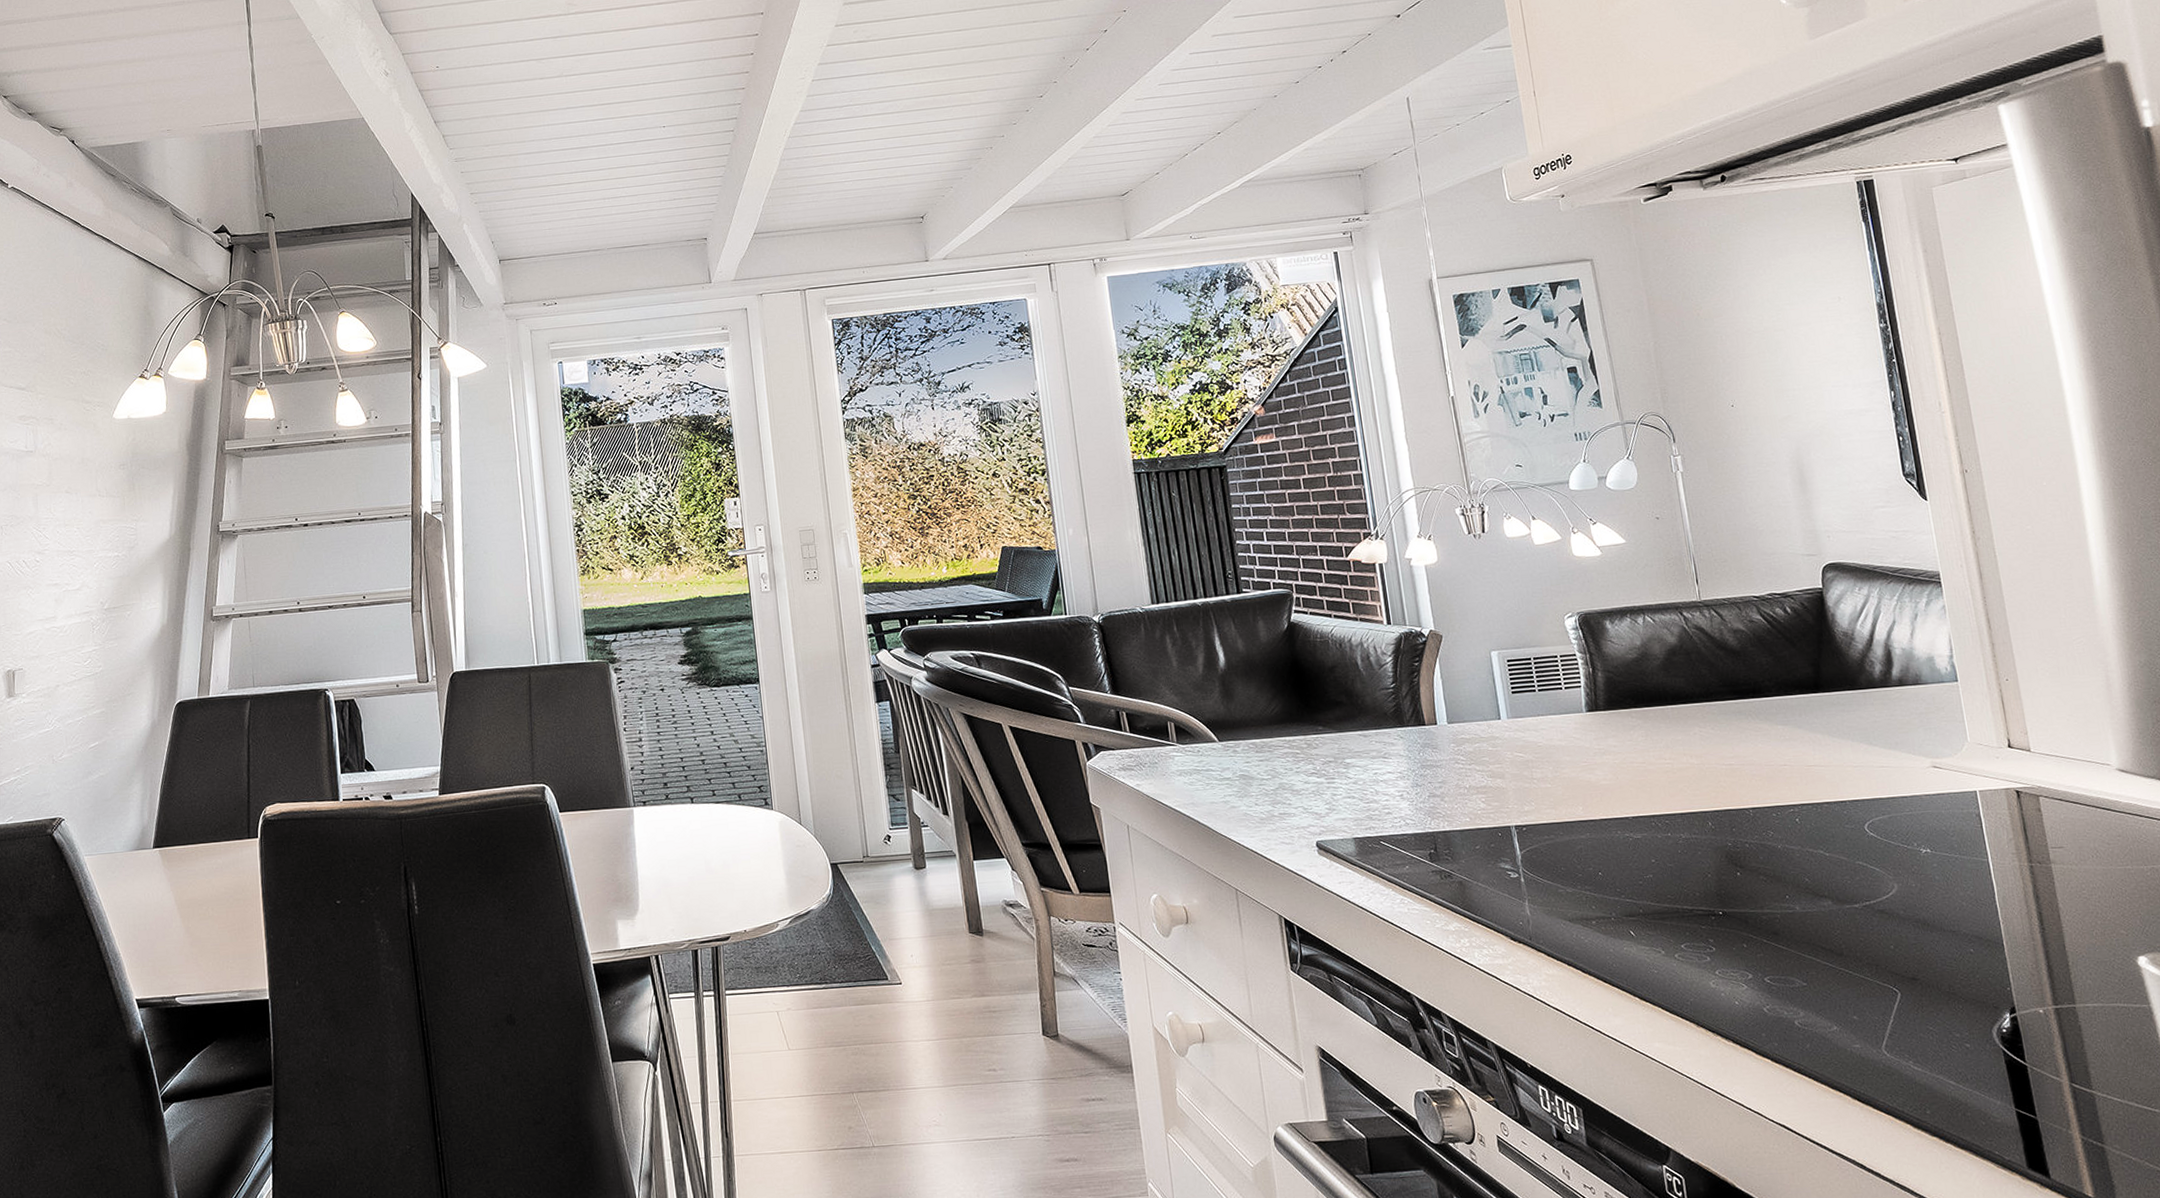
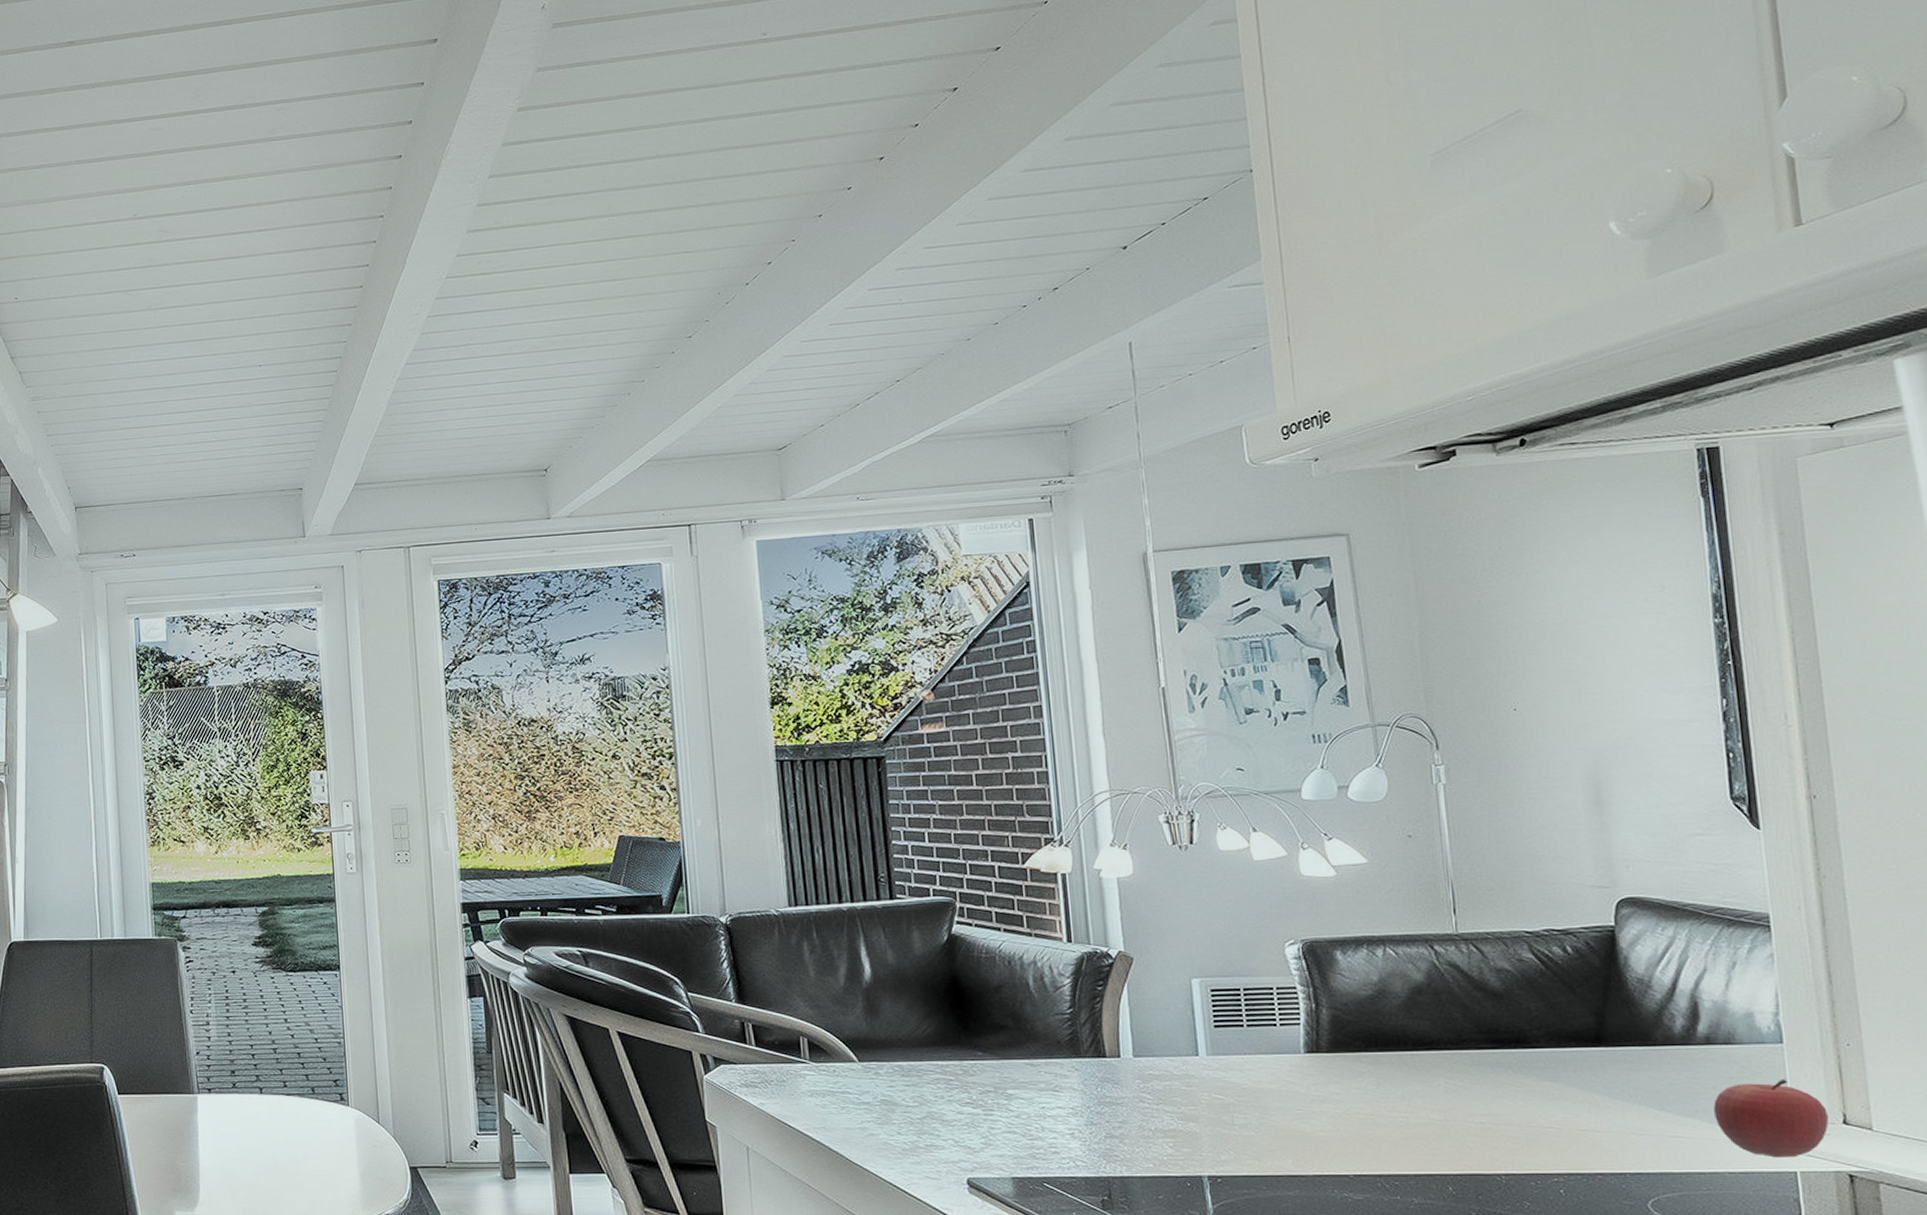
fruit: none [1909,711,1998,780] -> present [1713,1078,1829,1158]

